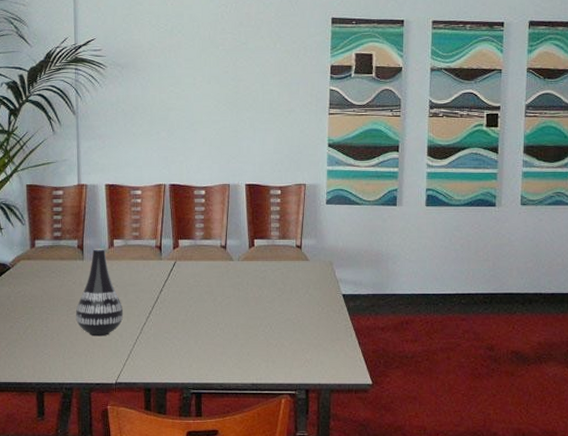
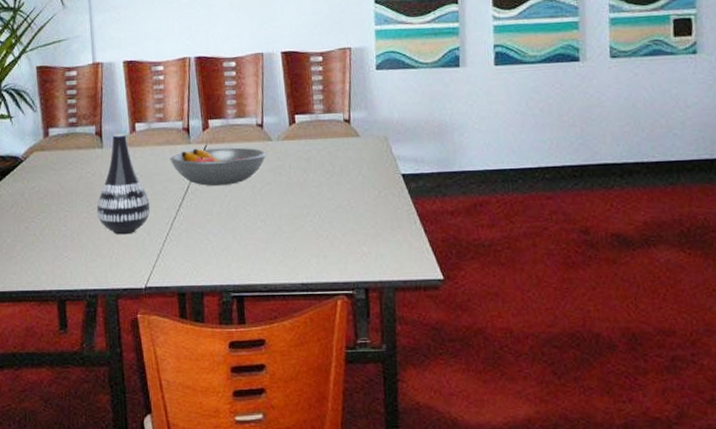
fruit bowl: none [142,264,229,297] -> present [169,147,267,186]

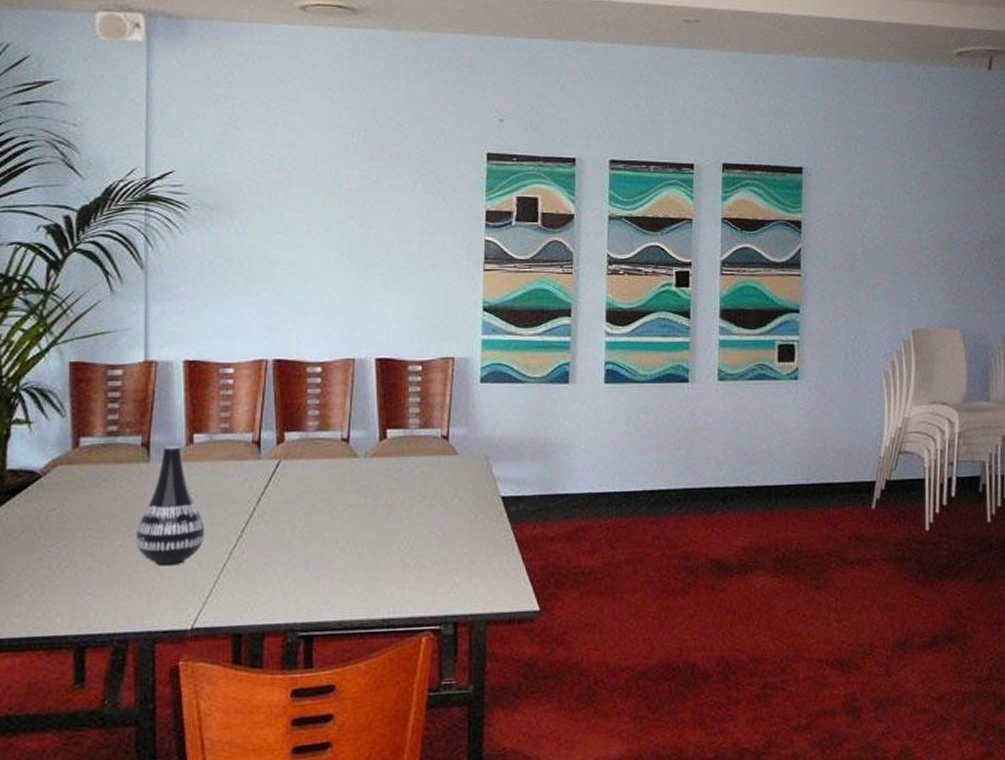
fruit bowl: present [169,147,267,186] -> none [233,464,352,508]

